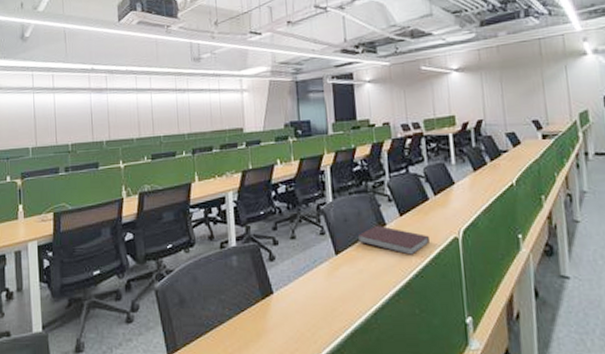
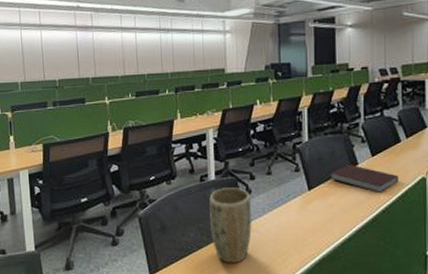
plant pot: none [230,254,277,339] -> present [209,188,252,263]

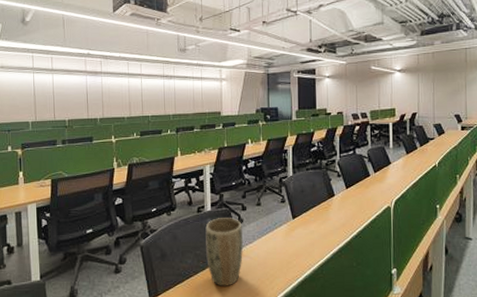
notebook: present [331,164,398,192] -> none [312,195,368,220]

